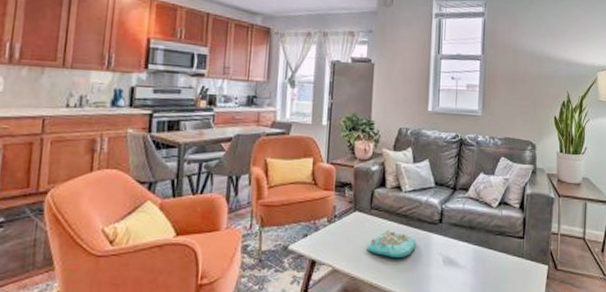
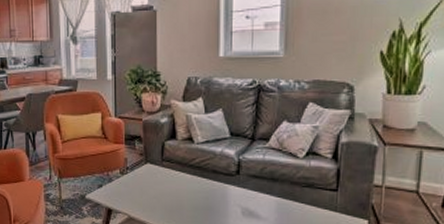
decorative tray: present [366,230,416,257] -> none [160,181,212,208]

